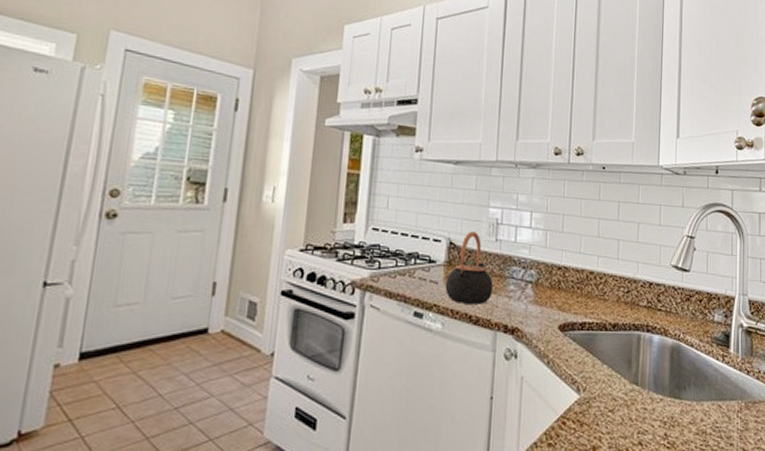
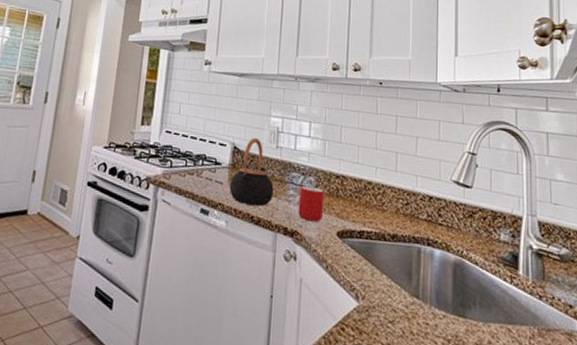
cup: none [519,279,545,317] -> present [298,185,324,222]

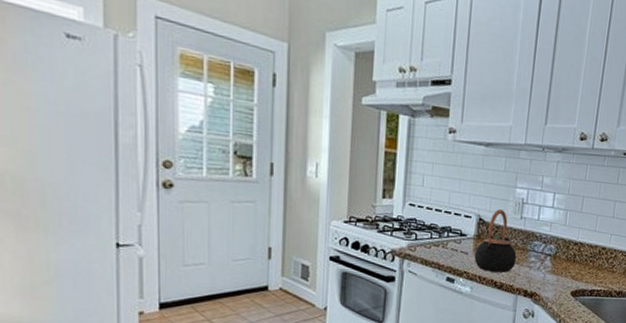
cup: present [298,185,324,222] -> none [537,252,562,284]

